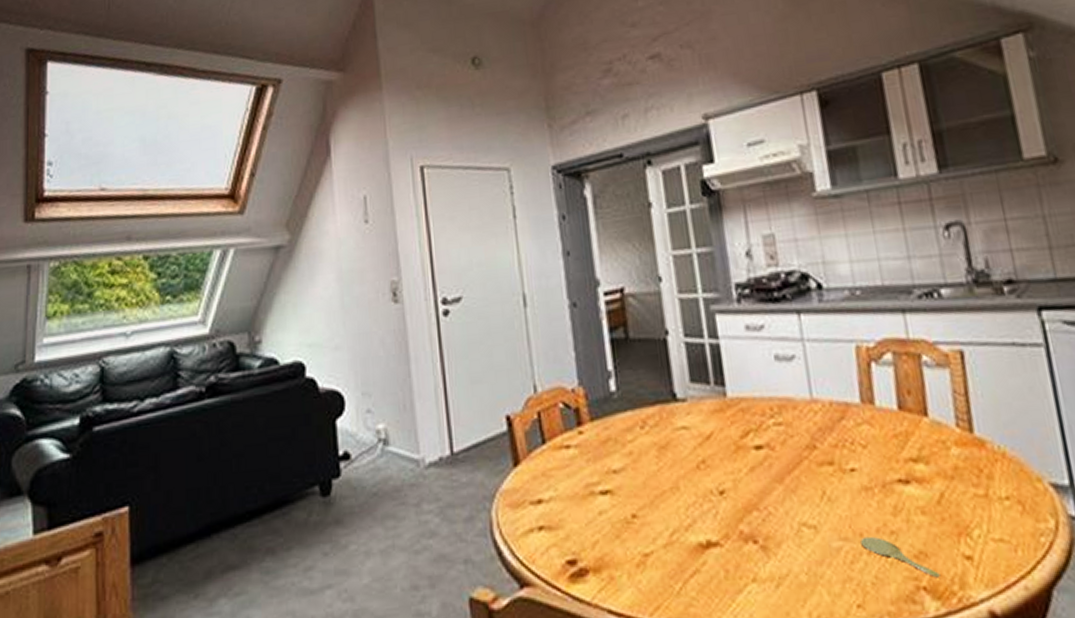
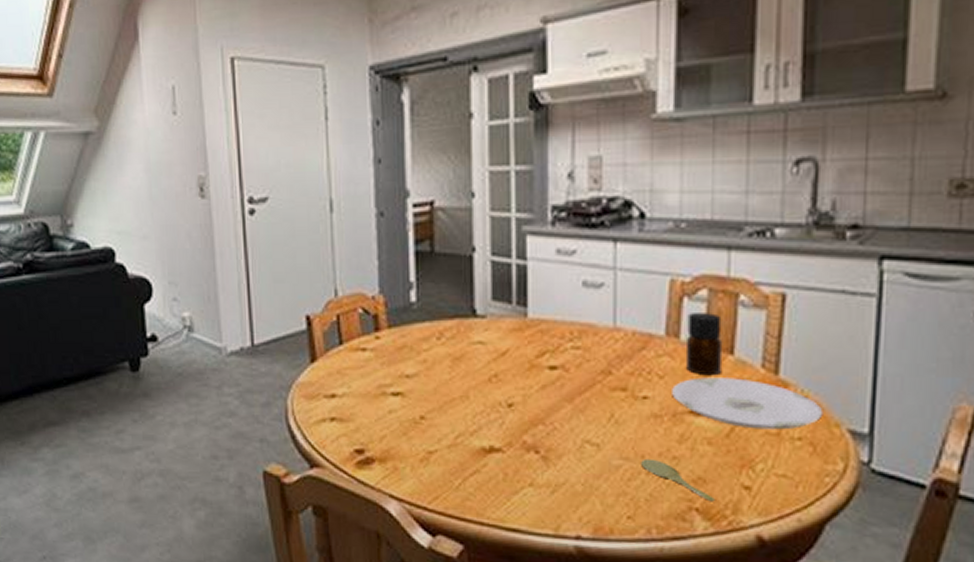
plate: none [876,440,1024,493] -> present [672,377,824,430]
bottle: none [878,376,921,441] -> present [685,313,723,376]

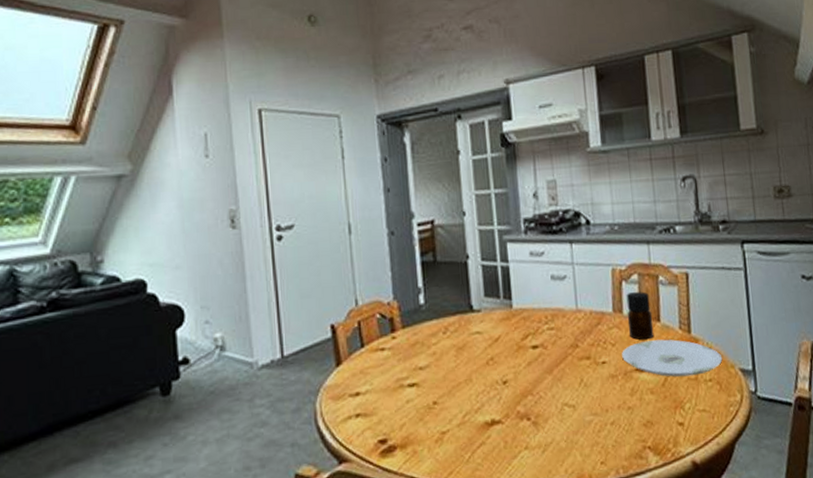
spoon: present [641,458,715,502] -> none [606,411,661,440]

